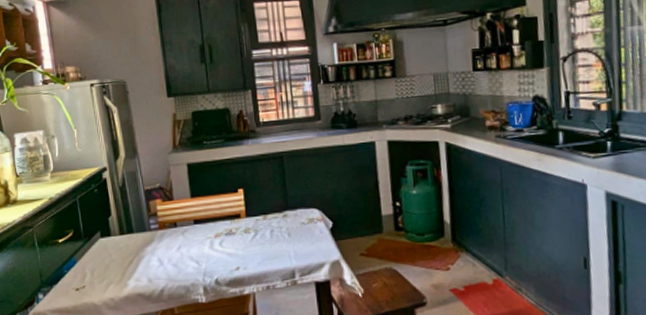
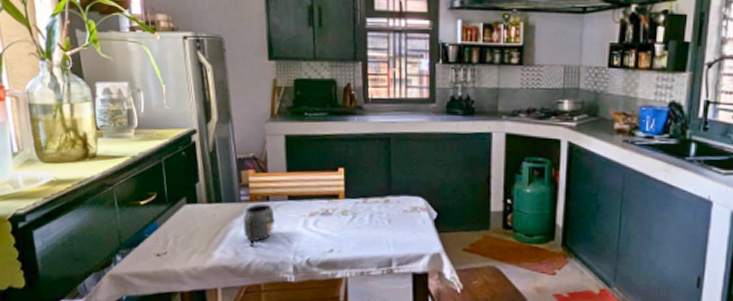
mug: none [153,230,183,272] -> present [243,203,275,246]

